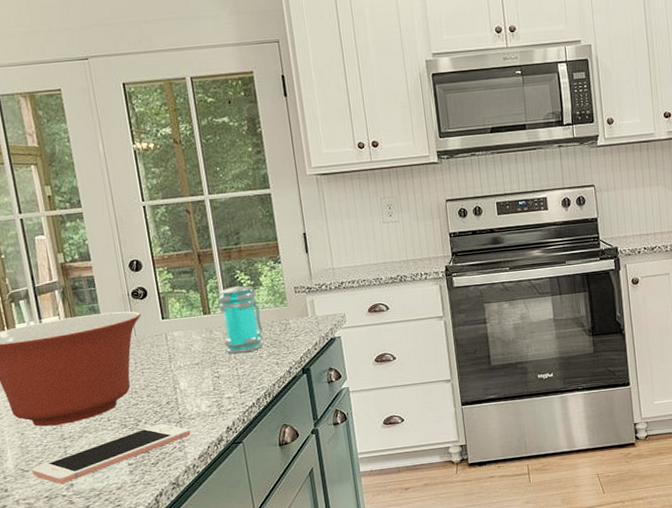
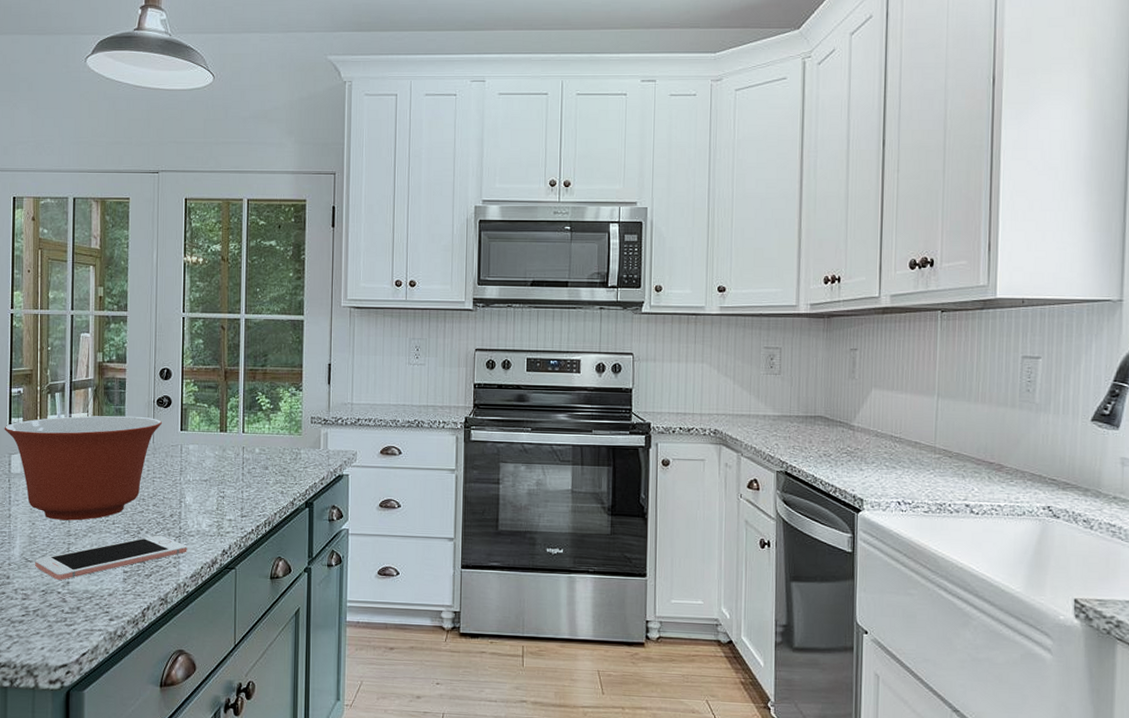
jar: present [217,286,264,354] -> none [235,408,274,477]

